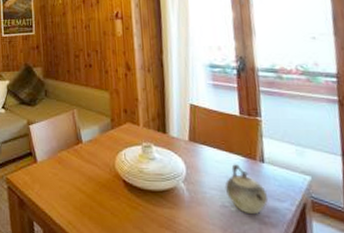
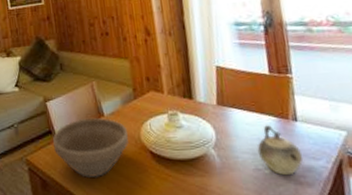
flower pot: none [32,143,104,202] -> present [52,117,129,178]

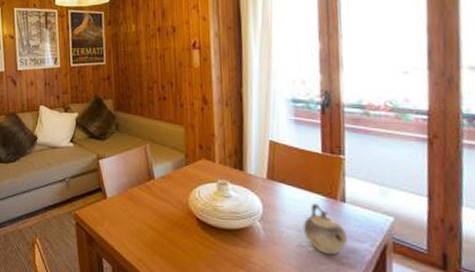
flower pot: present [52,117,129,178] -> none [101,179,177,239]

